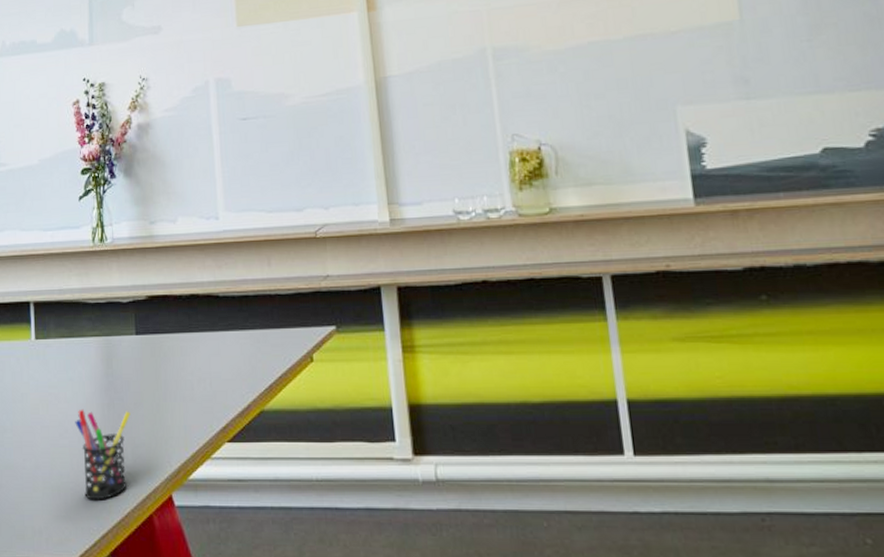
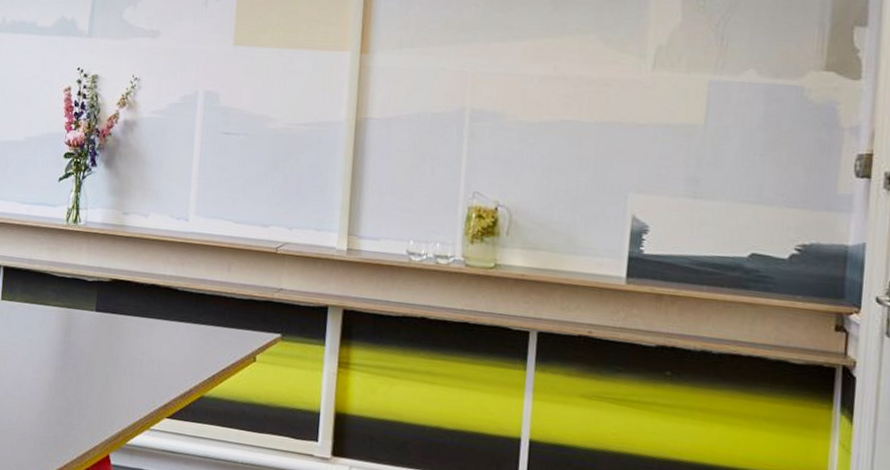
pen holder: present [75,409,131,500] -> none [29,368,81,449]

